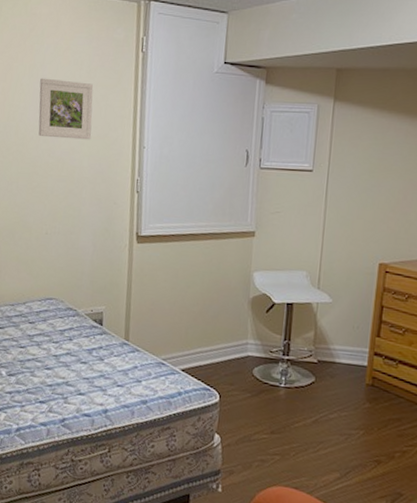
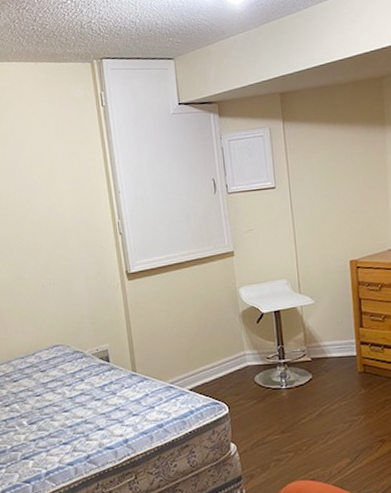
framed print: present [38,78,94,140] -> none [13,142,70,198]

